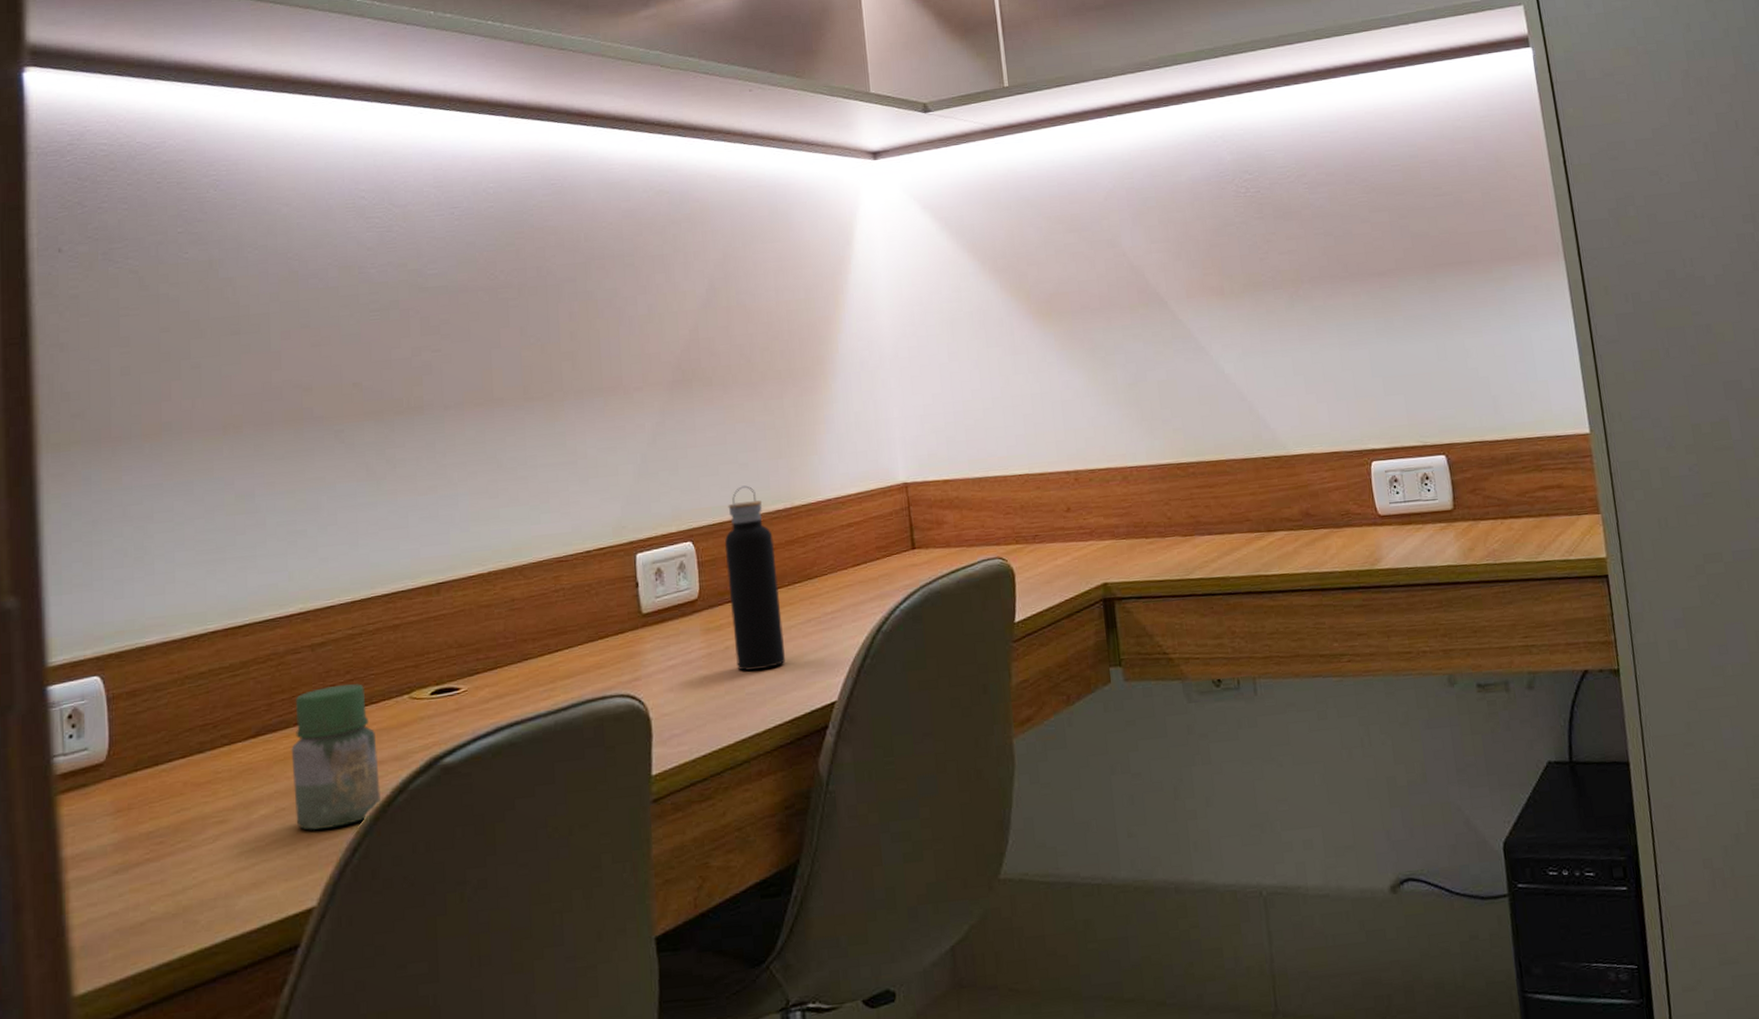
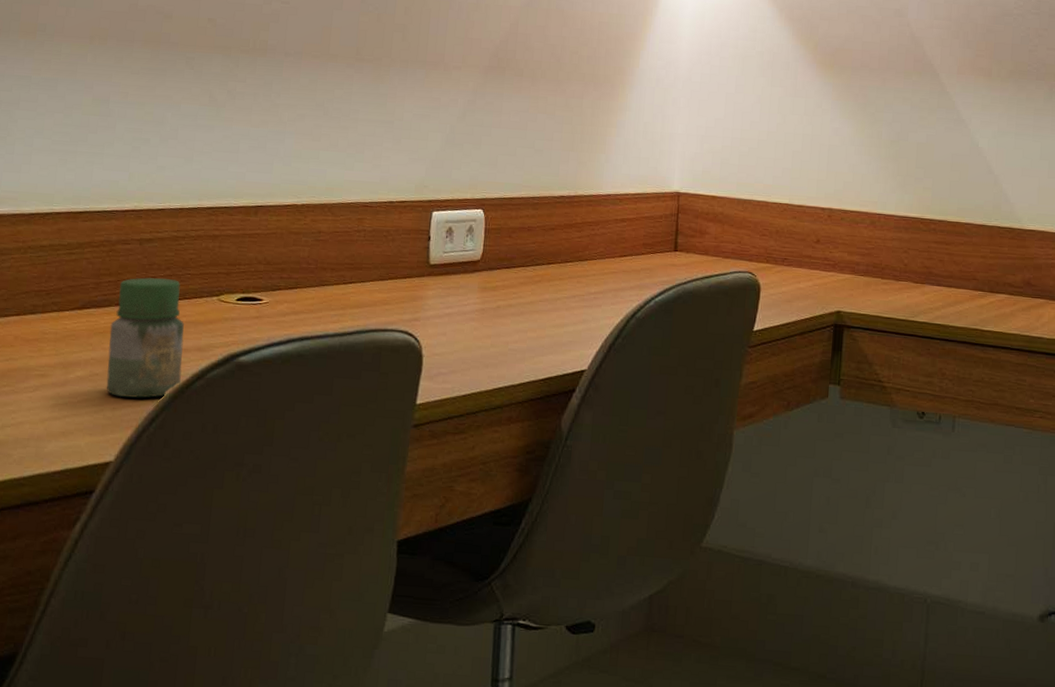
water bottle: present [724,485,786,671] -> none [504,169,555,331]

